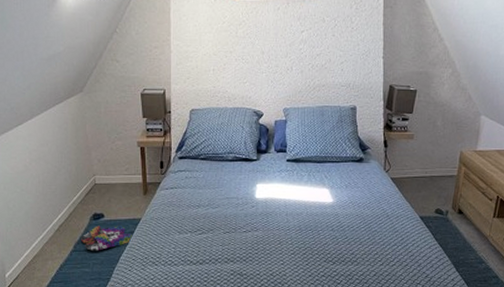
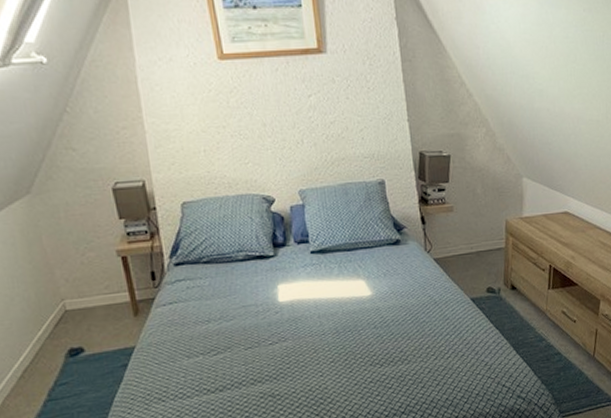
slippers: present [80,225,132,251] -> none [54,359,126,397]

